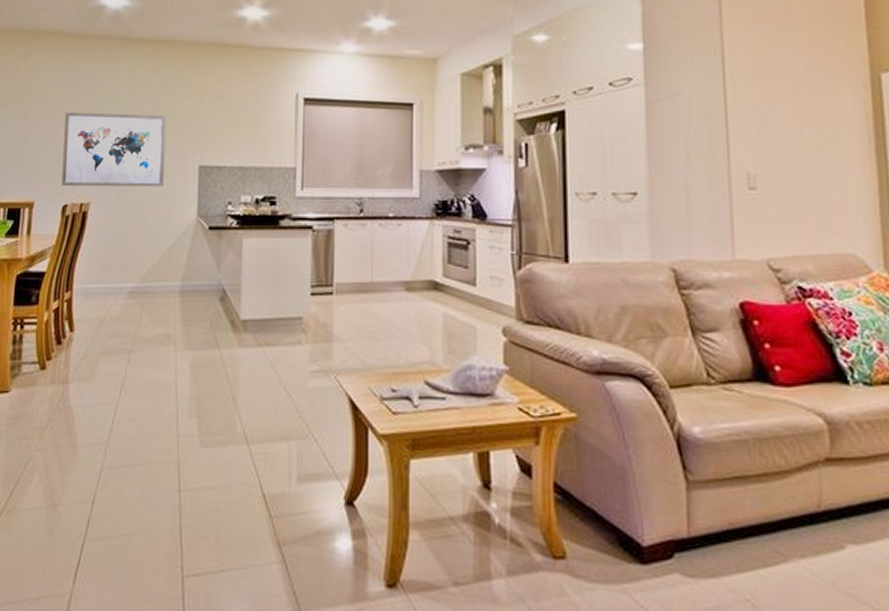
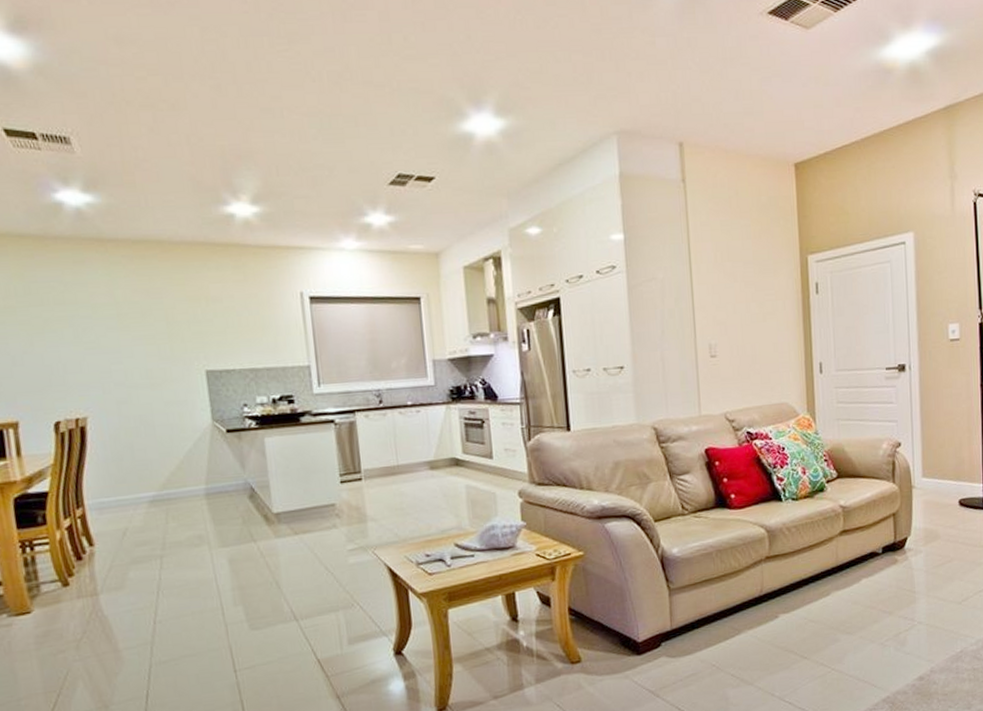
wall art: present [61,112,166,187] -> none [36,321,170,403]

